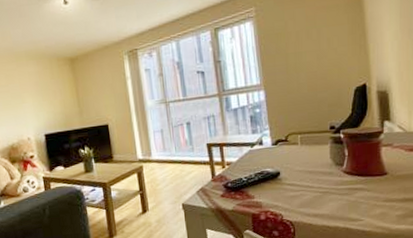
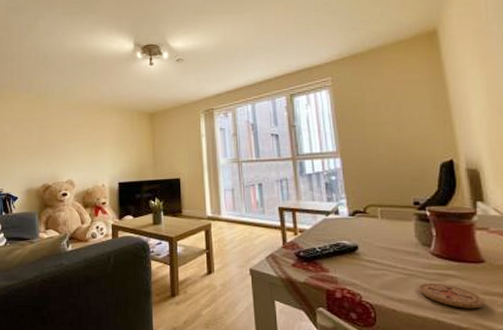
coaster: none [331,196,385,216] -> present [418,282,484,309]

